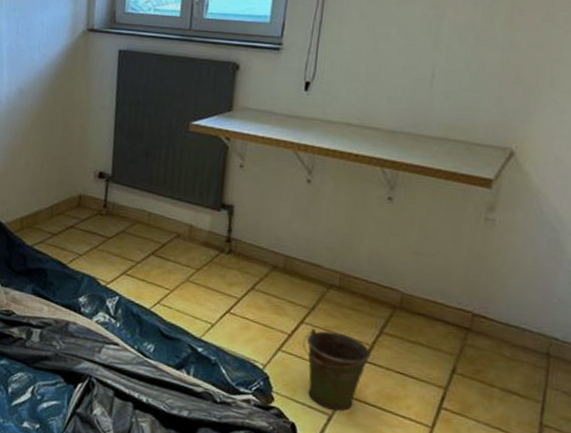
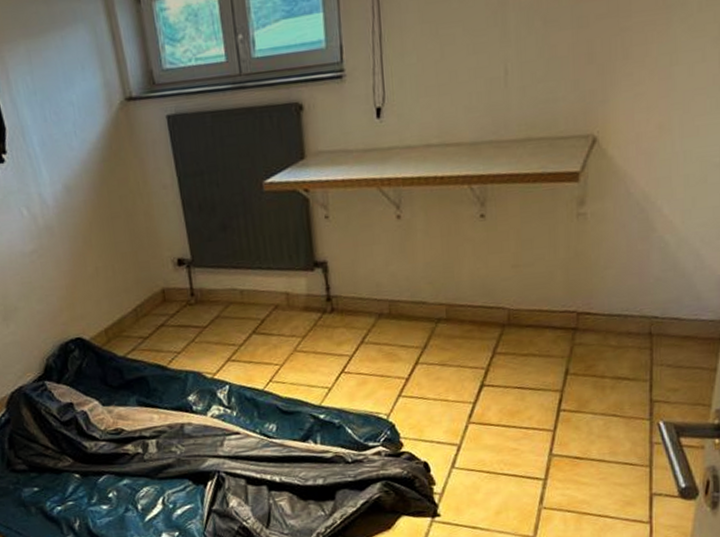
bucket: present [302,327,371,411] -> none [421,364,488,440]

